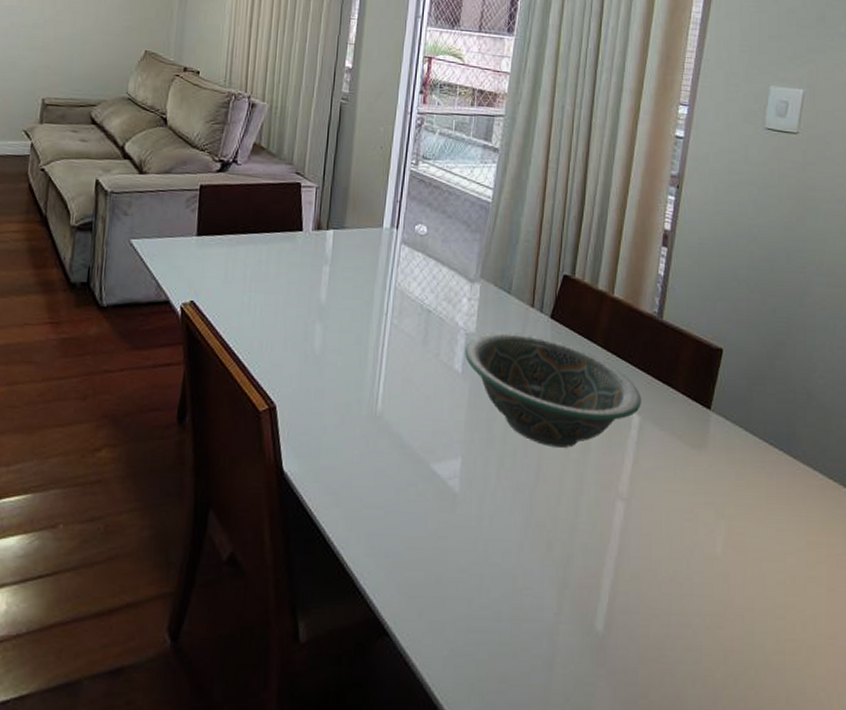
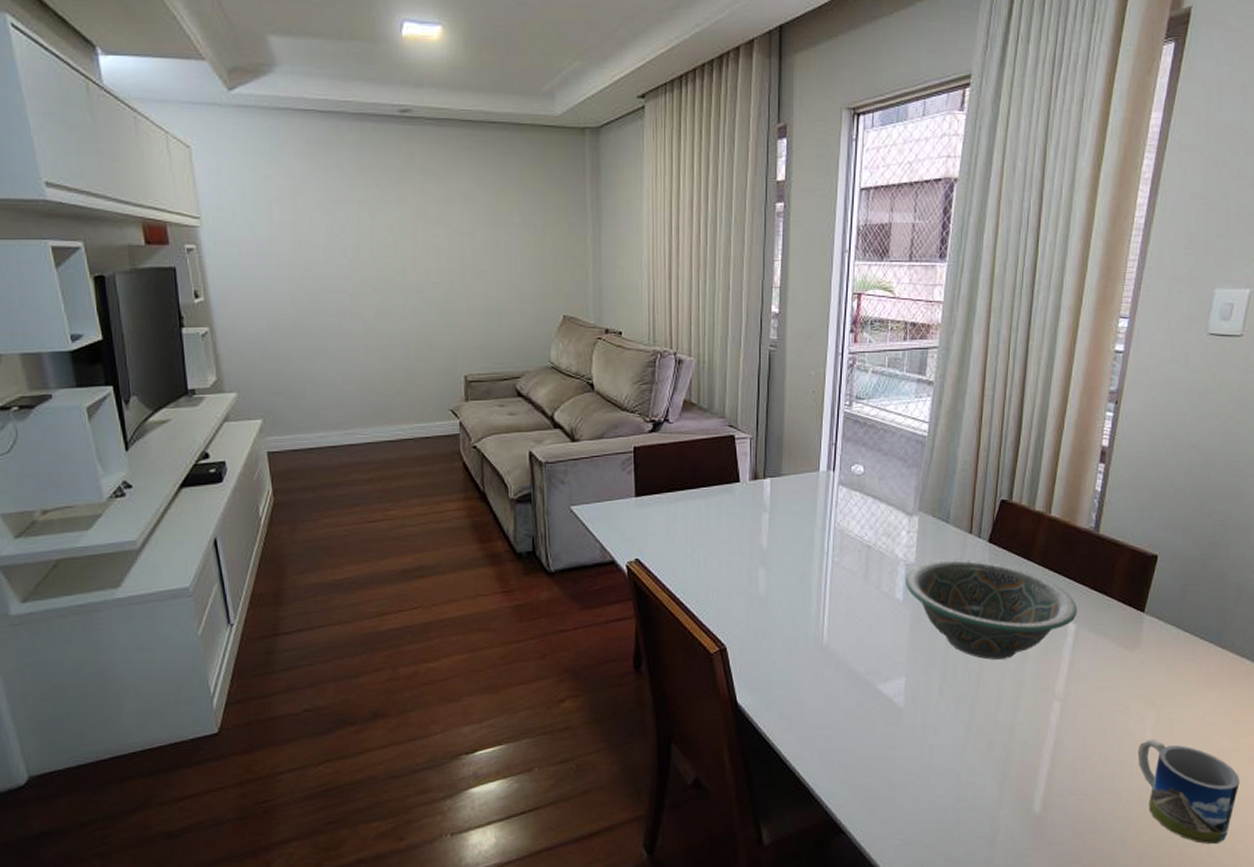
mug: none [707,555,819,689] -> present [1137,739,1240,844]

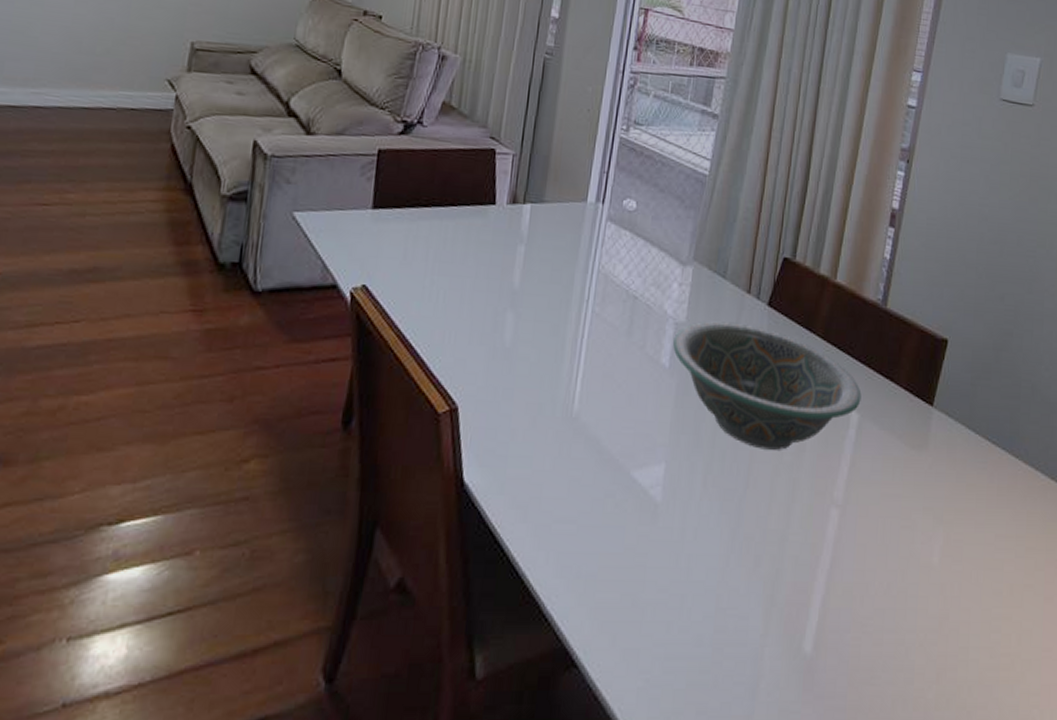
mug: present [1137,739,1240,844] -> none [923,565,1035,707]

